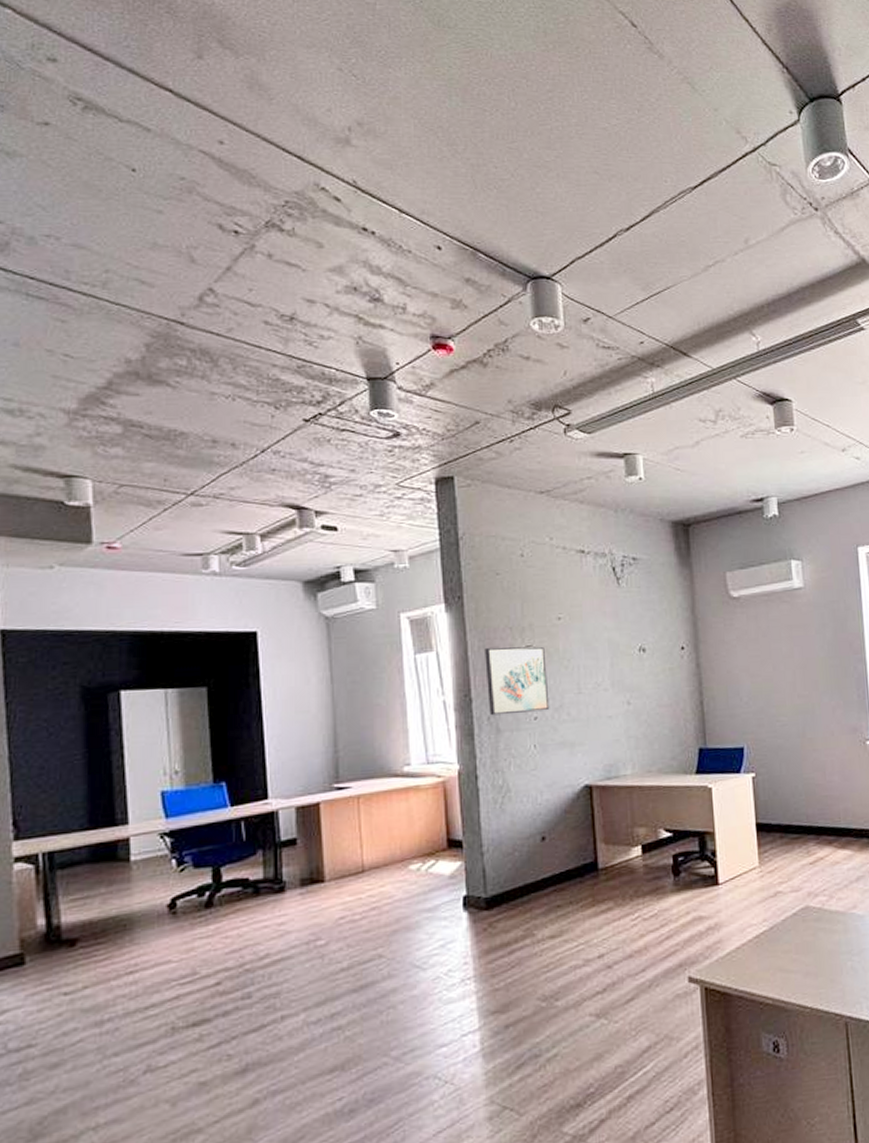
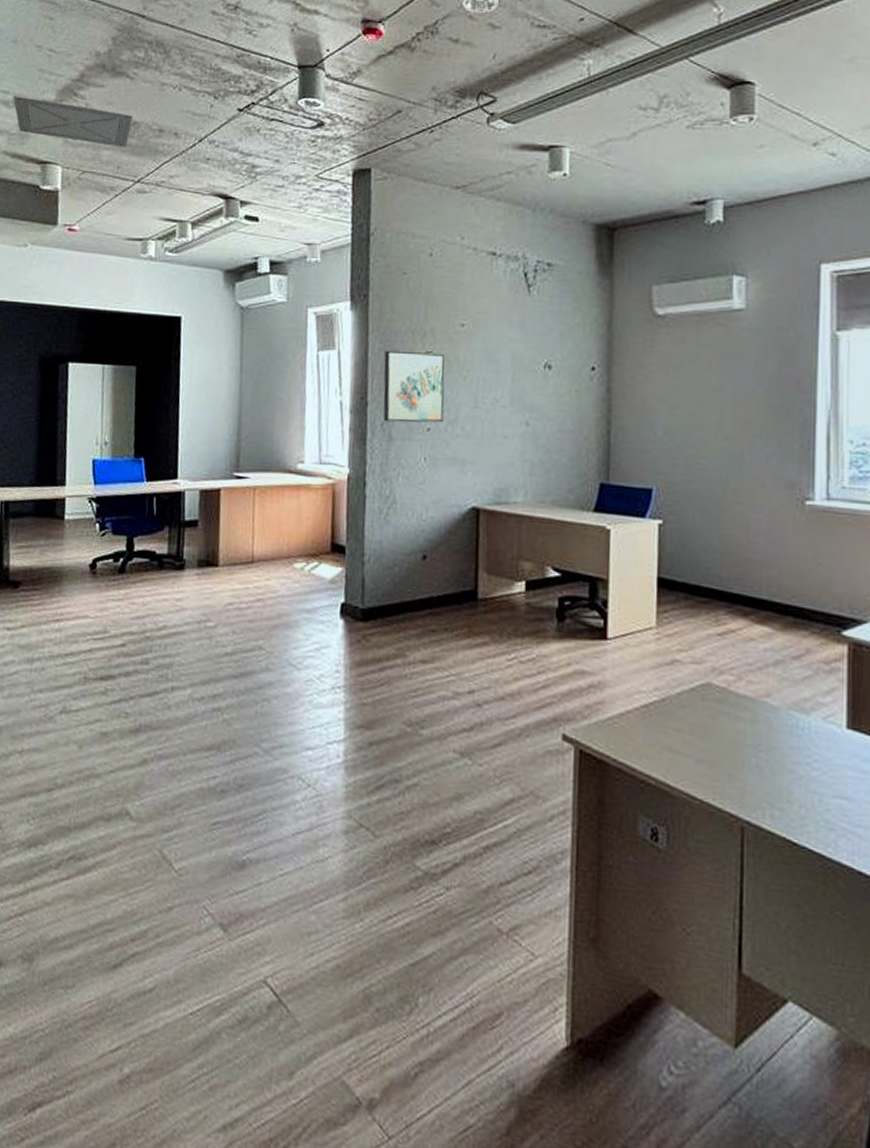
ceiling vent: none [19,404,178,459] -> present [13,96,133,147]

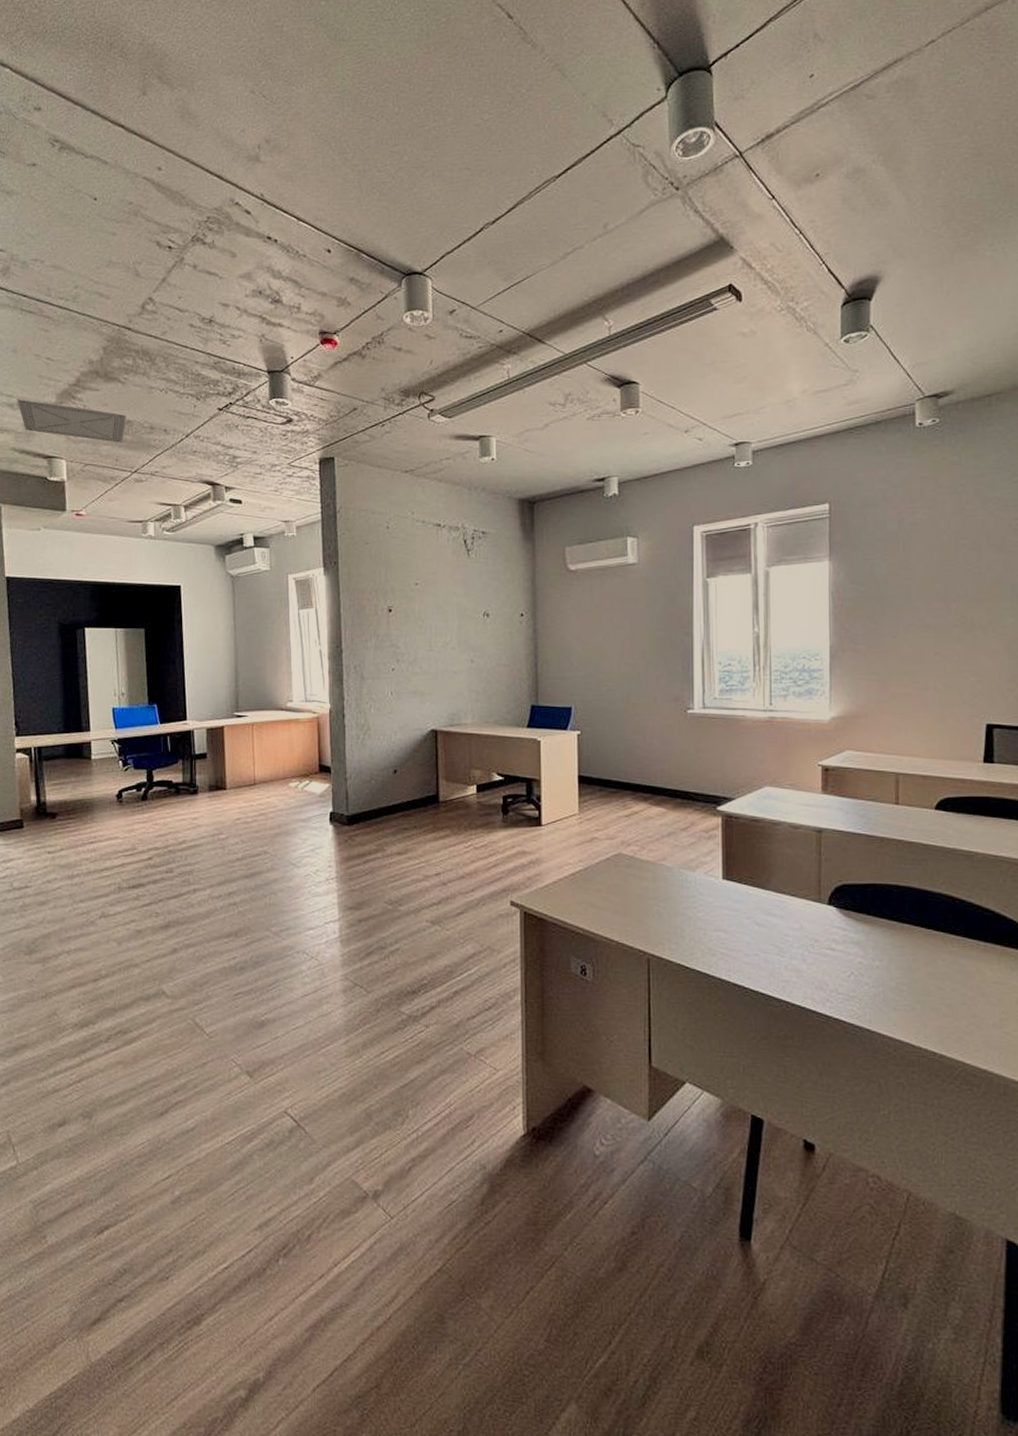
wall art: present [383,350,445,423] -> none [354,606,405,665]

